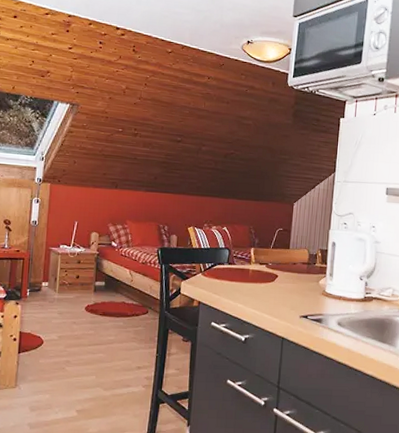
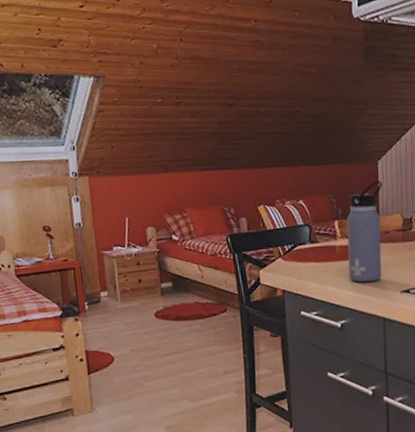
water bottle: none [257,219,296,305] -> present [347,181,383,283]

